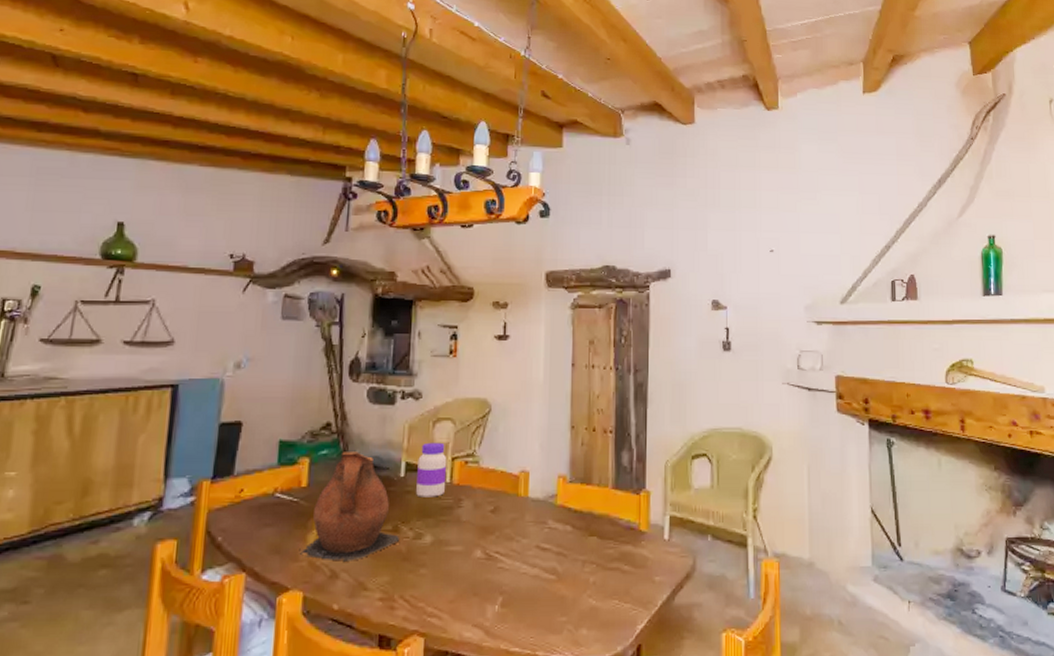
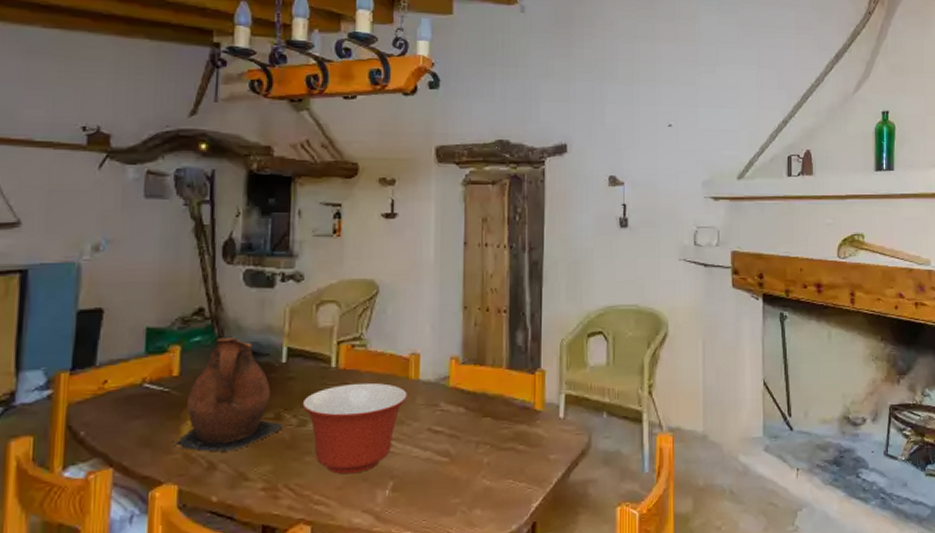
jar: present [416,442,447,497] -> none [299,326,333,384]
mixing bowl: none [418,498,517,588] -> present [302,382,407,474]

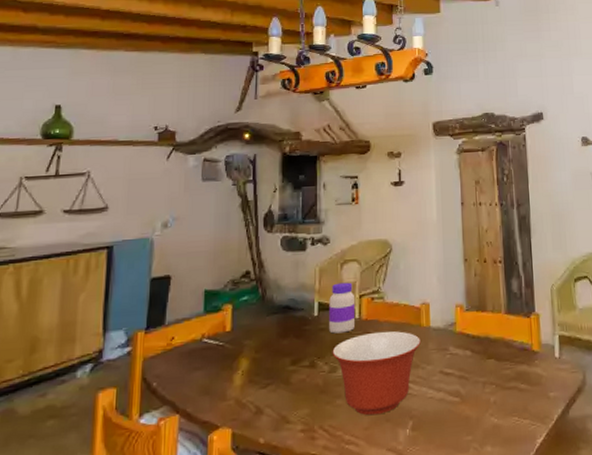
ceramic pitcher: present [174,338,282,452] -> none [228,296,316,398]
jar: none [299,326,333,384] -> present [329,282,356,334]

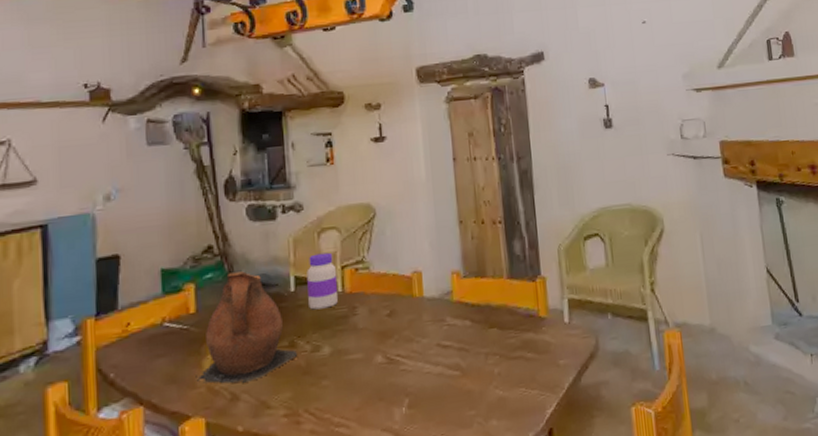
ceramic pitcher: none [228,296,316,398] -> present [197,271,297,384]
mixing bowl: present [332,331,421,416] -> none [314,303,414,395]

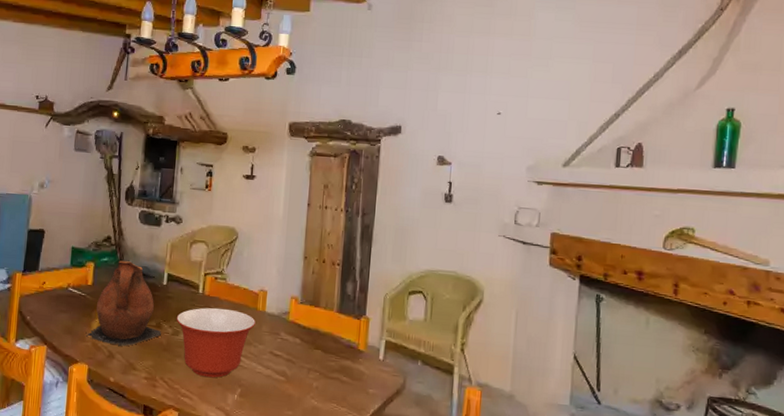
jar: present [306,252,339,310] -> none [175,259,201,304]
mixing bowl: none [314,303,414,395] -> present [176,307,255,378]

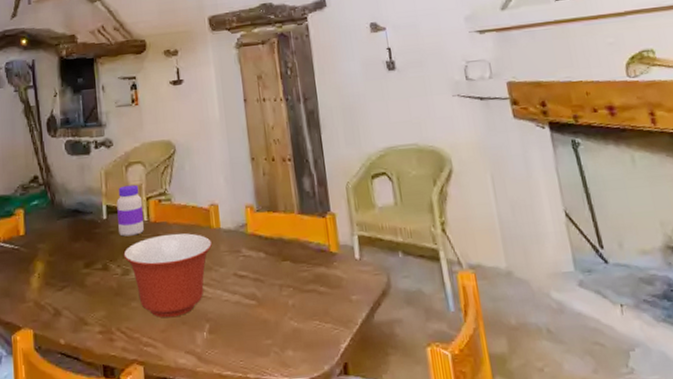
ceramic pitcher: present [86,260,161,346] -> none [26,199,109,300]
jar: none [175,259,201,304] -> present [116,184,144,237]

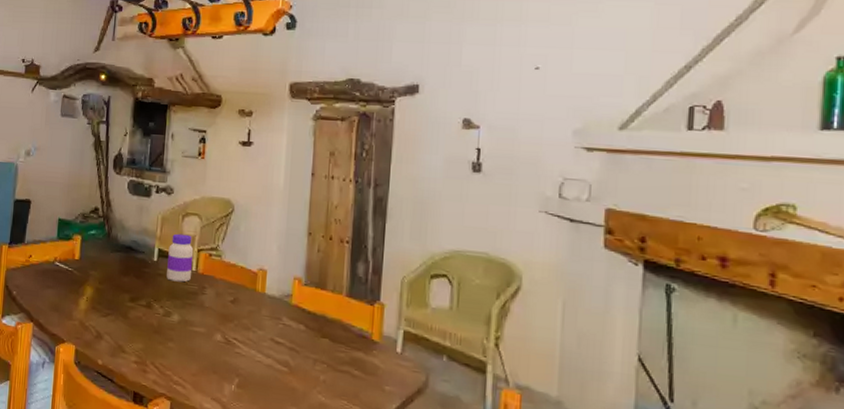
mixing bowl: present [123,233,212,318] -> none [167,287,254,366]

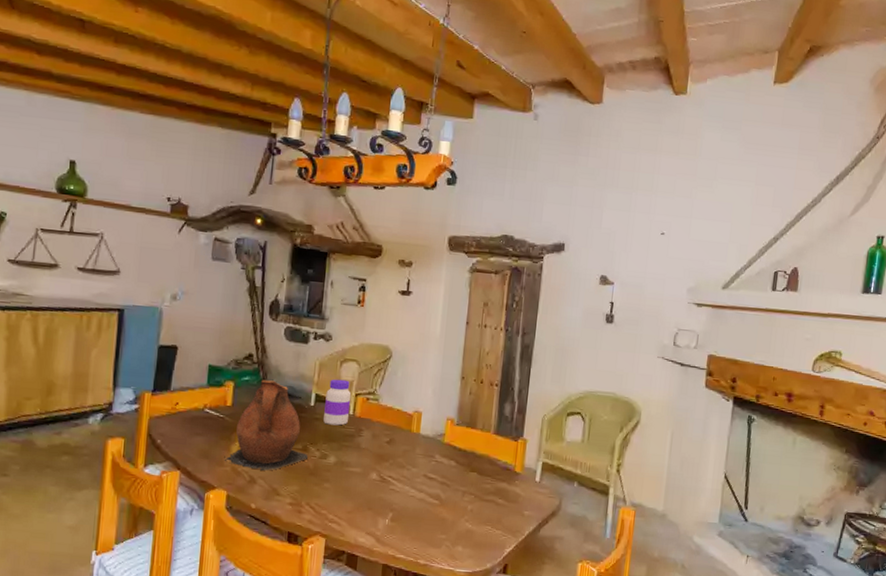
ceramic pitcher: none [74,233,152,327] -> present [225,380,308,471]

